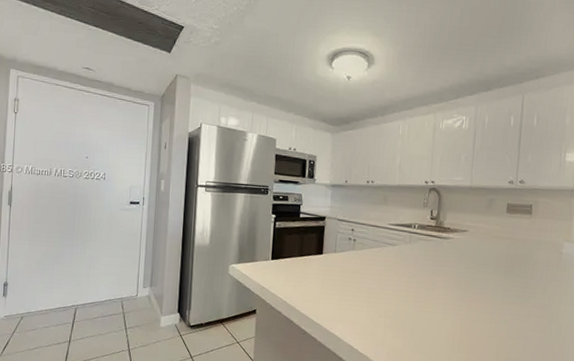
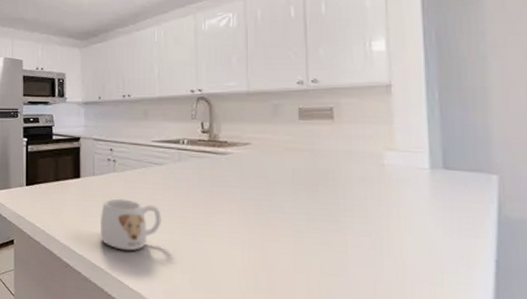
mug: none [337,273,391,320] -> present [101,198,162,251]

